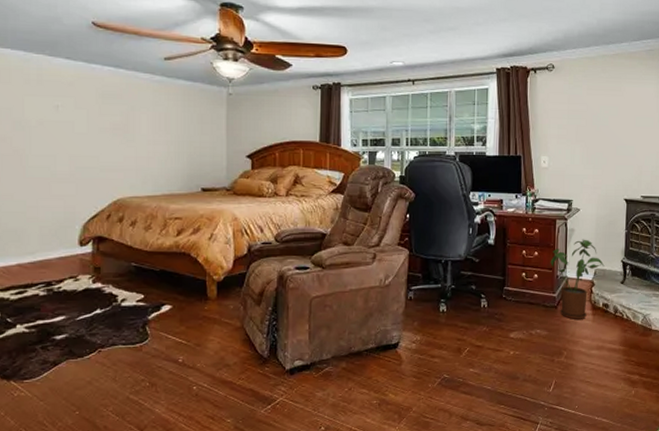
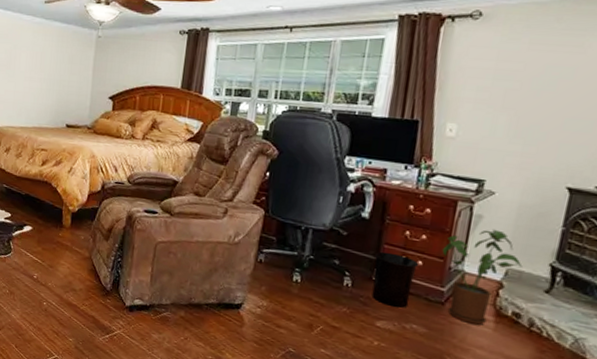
waste bin: none [501,271,536,317] -> present [372,251,419,308]

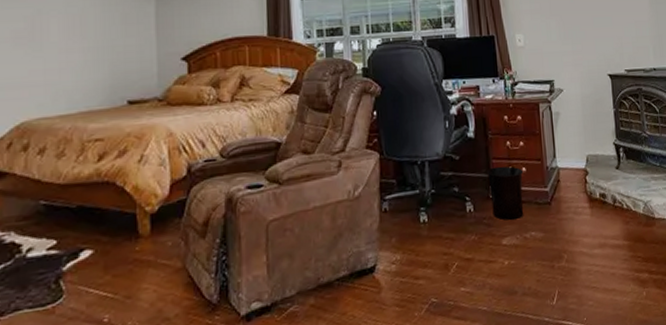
house plant: present [442,229,522,325] -> none [538,122,596,216]

